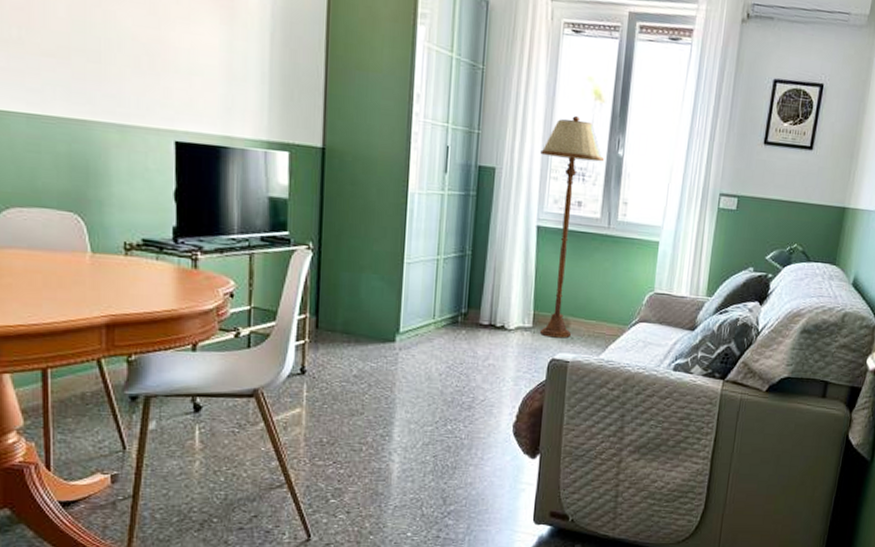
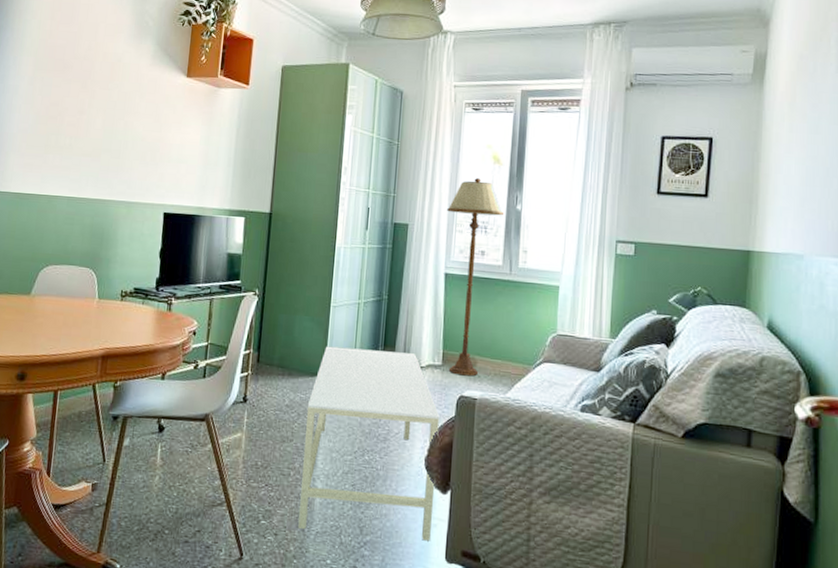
coffee table: none [374,308,529,506] -> present [298,346,440,541]

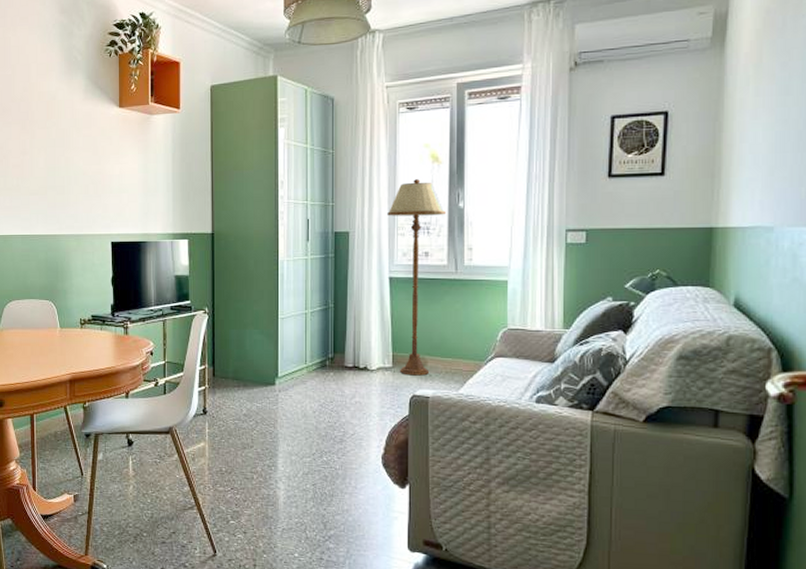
coffee table: present [298,346,440,541] -> none [264,356,393,533]

